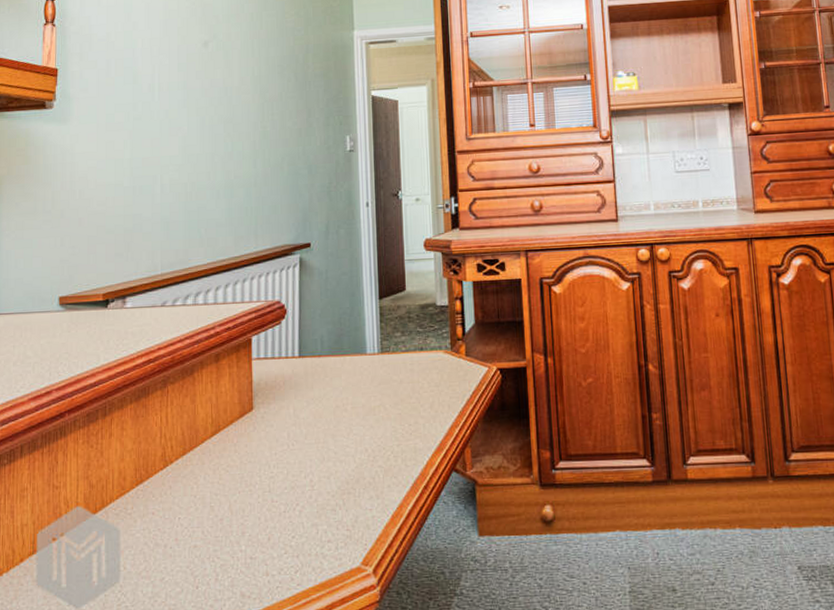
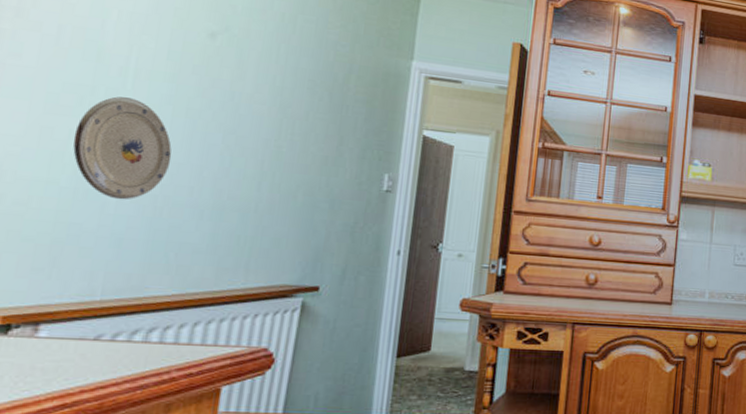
plate: none [127,107,192,191] -> present [73,96,172,200]

